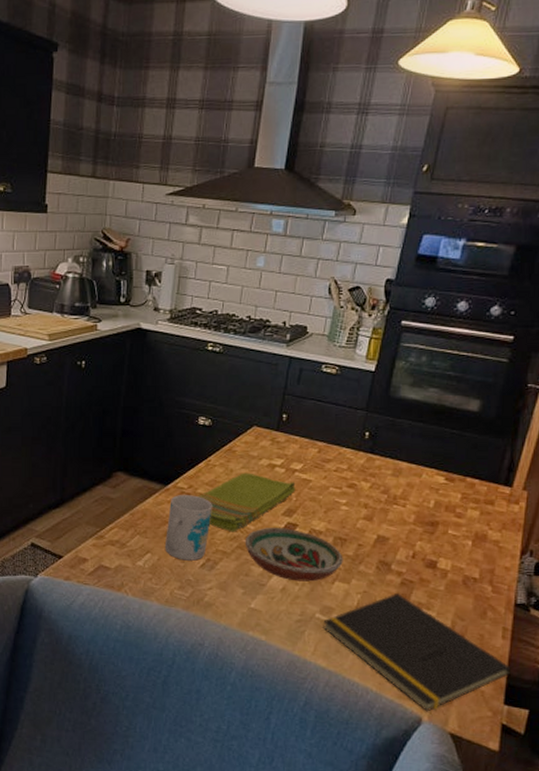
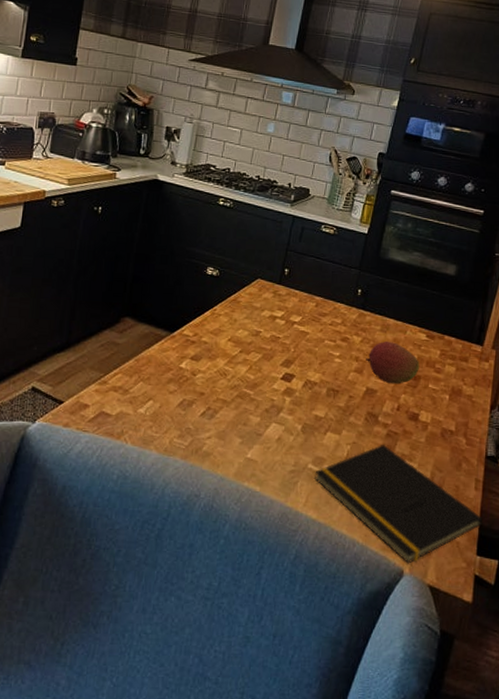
mug: present [164,495,212,561] -> none [167,342,216,409]
dish towel: present [198,472,296,532] -> none [202,323,294,381]
decorative bowl: present [245,528,343,582] -> none [244,377,336,432]
fruit: none [376,485,437,531] -> present [366,341,419,384]

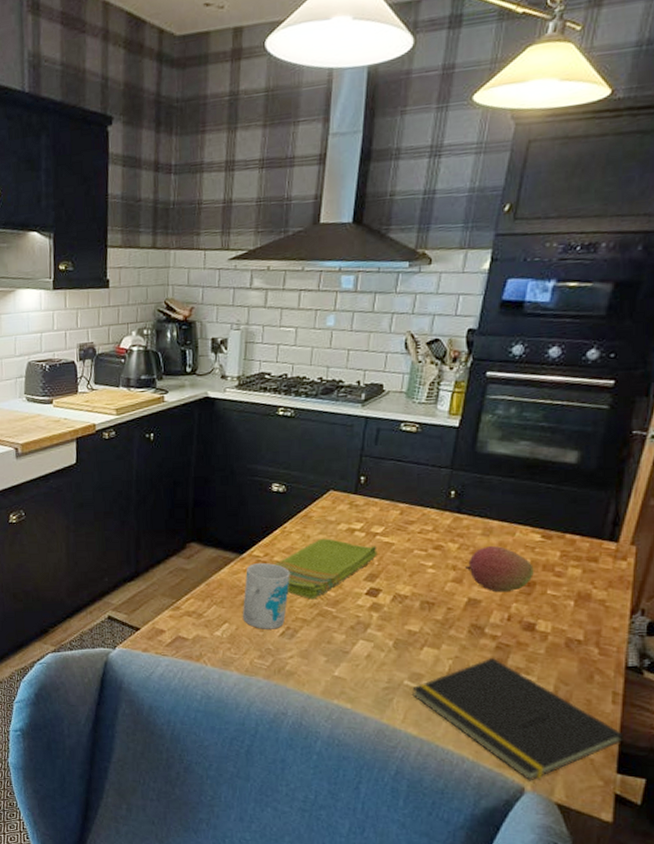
mug: none [167,342,216,409] -> present [242,563,290,629]
dish towel: none [202,323,294,381] -> present [275,538,377,600]

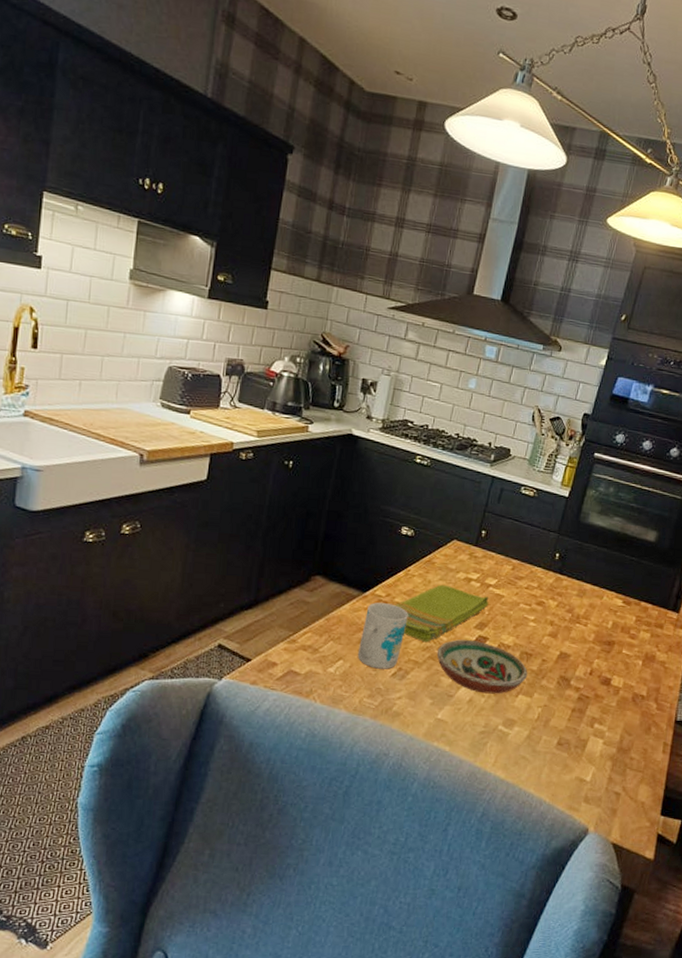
decorative bowl: none [325,593,432,648] -> present [436,639,528,694]
notepad: present [412,657,625,781] -> none [504,707,669,823]
fruit: present [465,545,534,593] -> none [561,605,615,649]

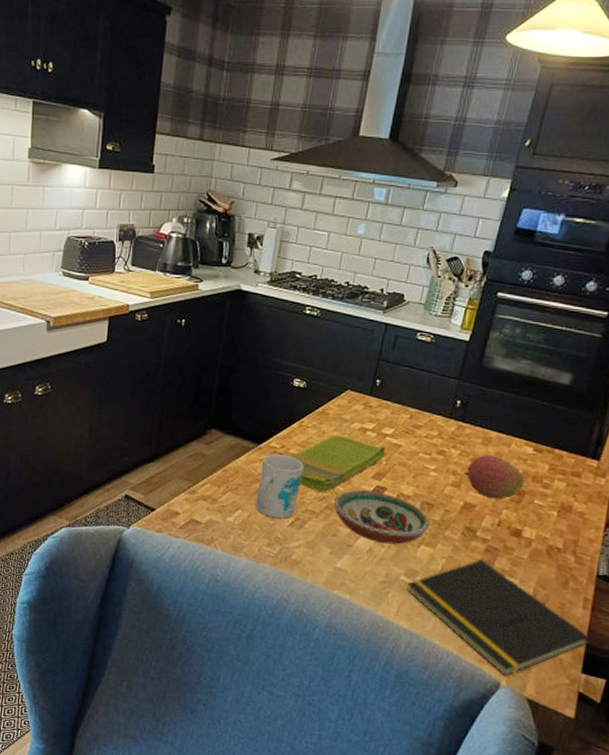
notepad: none [504,707,669,823] -> present [407,559,591,677]
fruit: none [561,605,615,649] -> present [464,454,525,499]

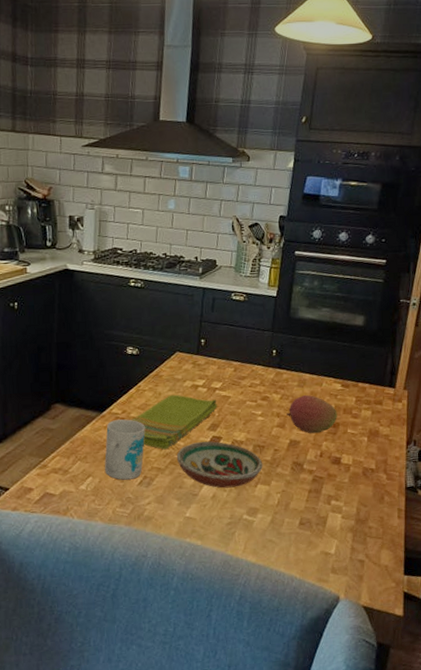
notepad: present [407,559,591,677] -> none [250,488,408,590]

